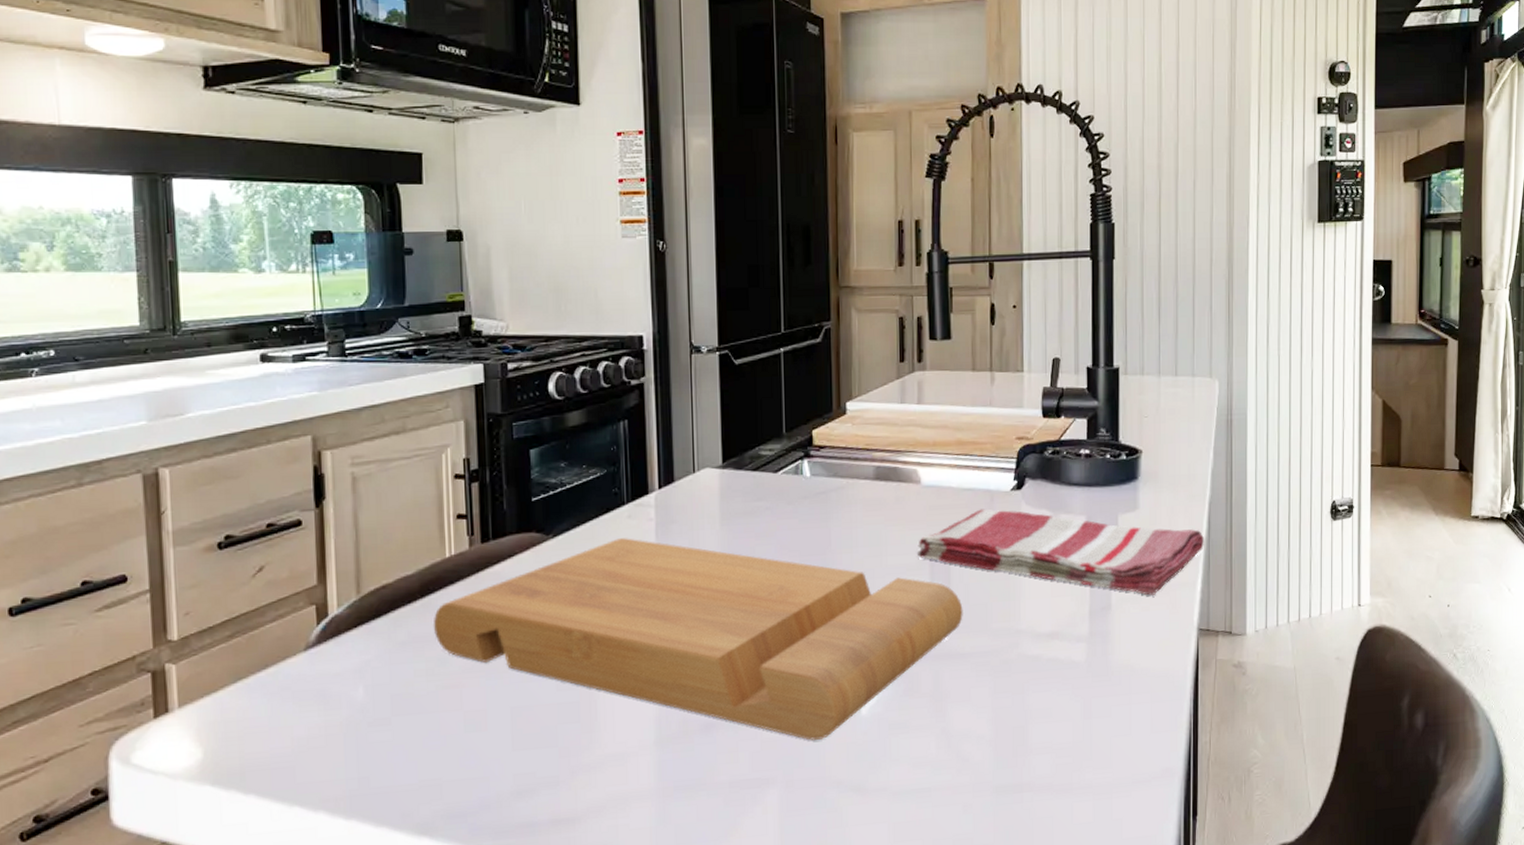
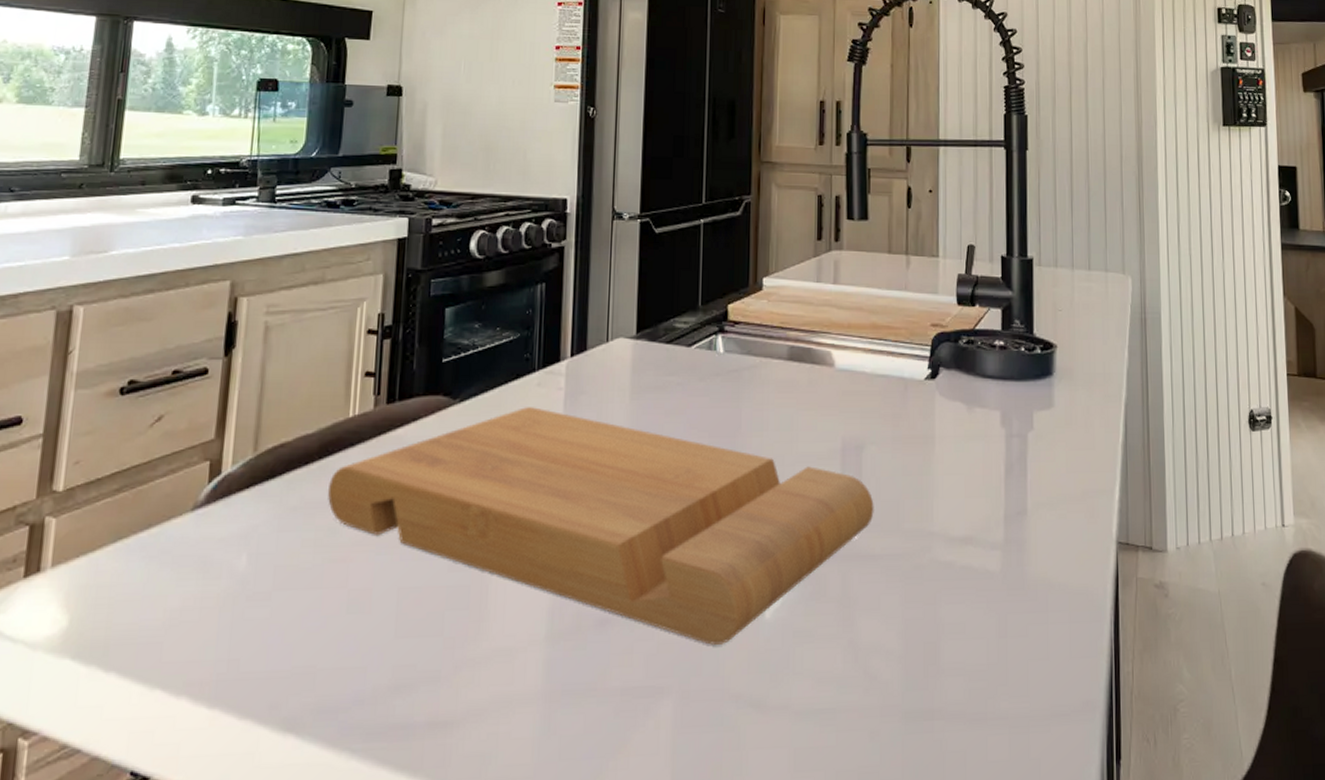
dish towel: present [916,509,1204,596] -> none [828,397,1121,502]

